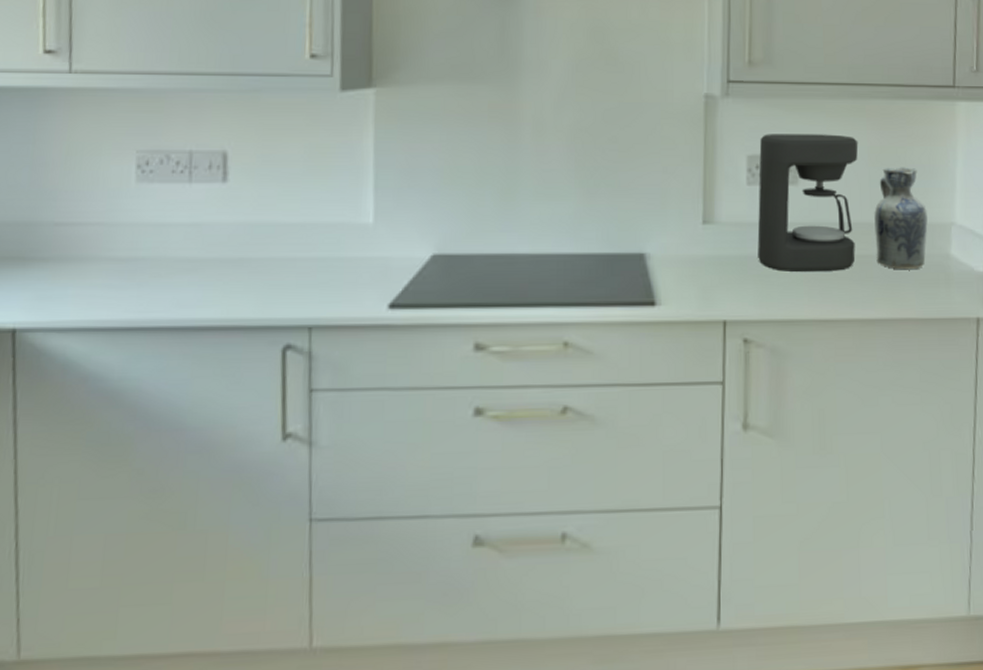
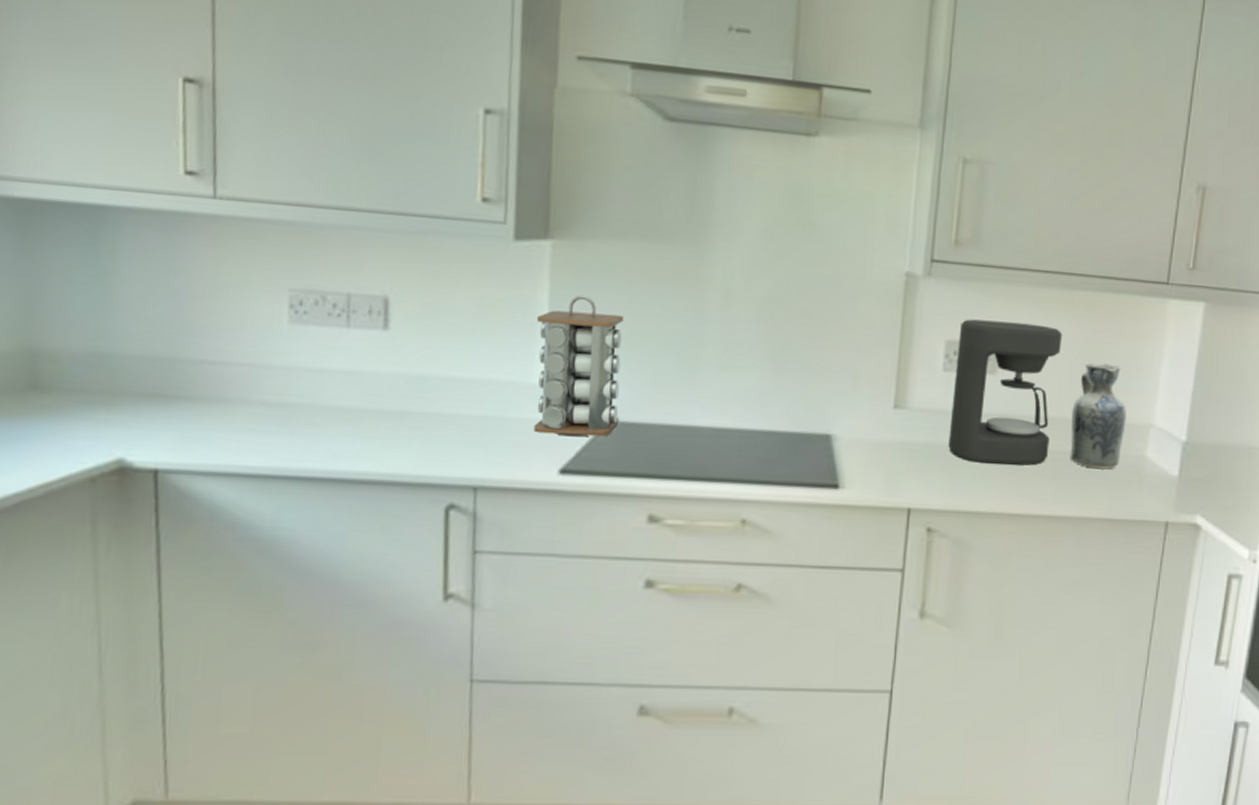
spice rack: none [363,137,444,272] -> present [533,295,624,437]

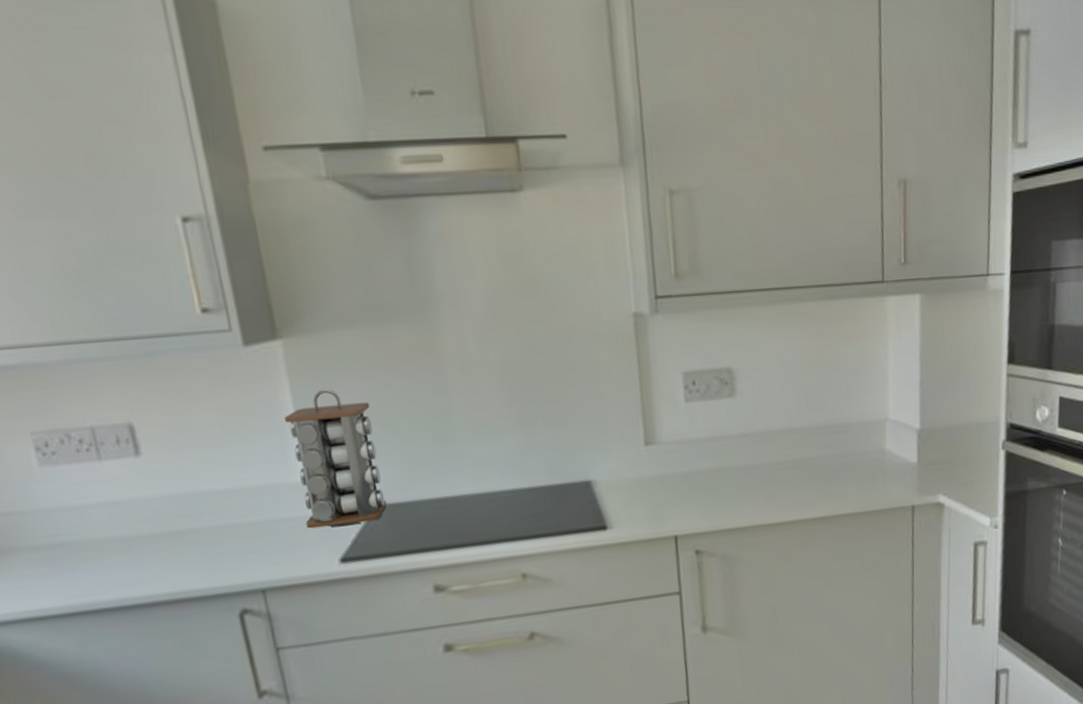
coffee maker: present [948,319,1063,466] -> none [694,342,796,483]
ceramic jug: present [1070,363,1127,470] -> none [811,368,863,469]

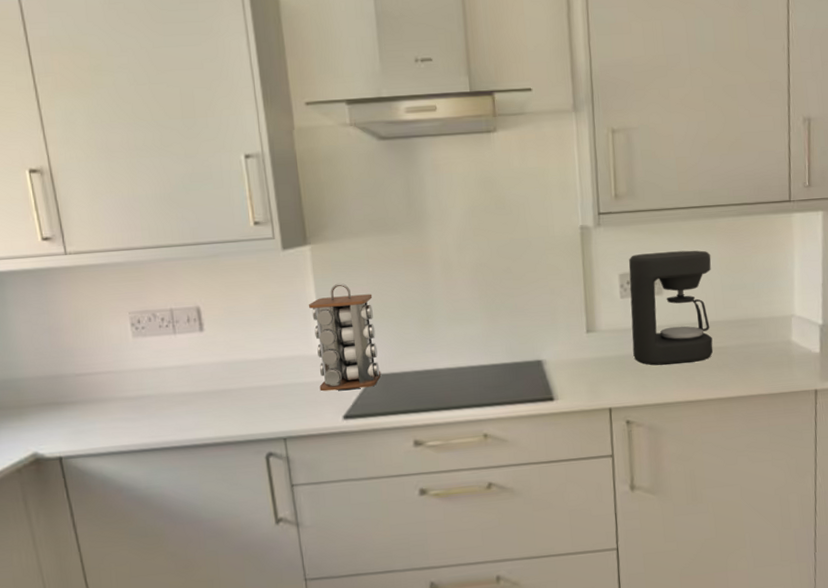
coffee maker: none [694,342,796,483] -> present [629,250,713,365]

